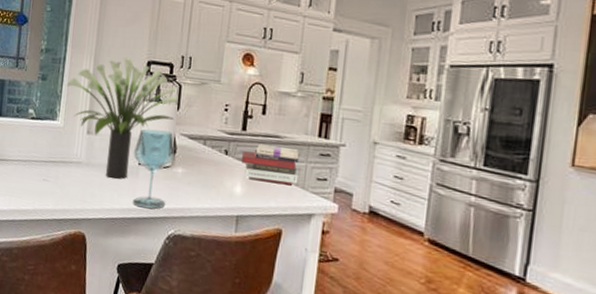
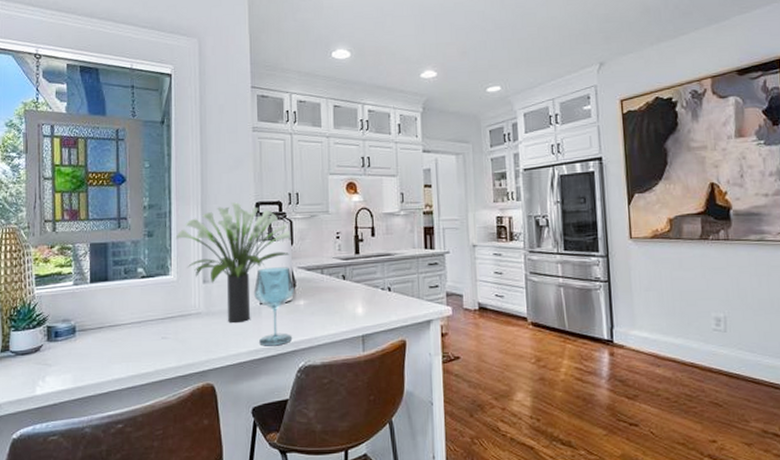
books: present [242,143,299,186] -> none [359,262,413,299]

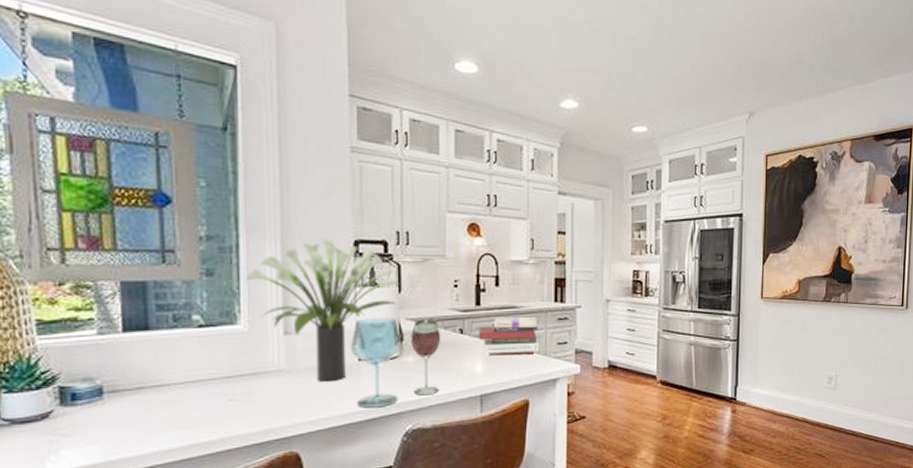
wineglass: none [301,267,327,336] -> present [410,319,441,396]
books: none [359,262,413,299] -> present [479,316,539,355]

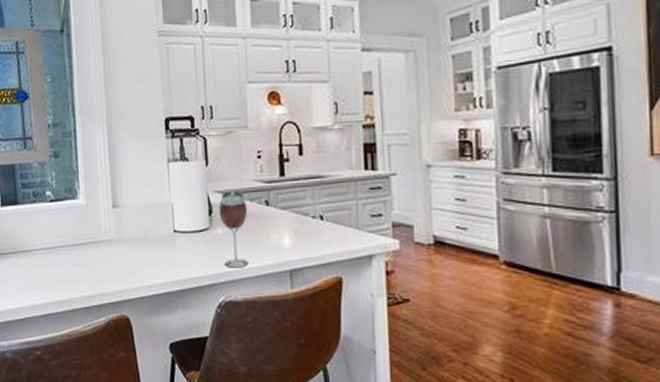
flower arrangement: present [245,238,398,381] -> none [81,118,205,251]
wine glass: present [350,318,403,408] -> none [166,191,212,278]
books: present [479,316,539,355] -> none [285,186,351,228]

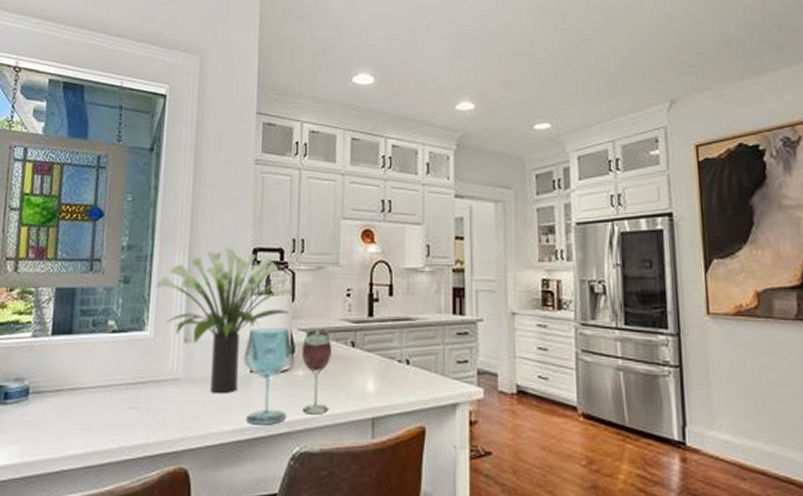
flower arrangement: none [81,118,205,251] -> present [155,247,292,393]
wine glass: none [166,191,212,278] -> present [243,328,294,425]

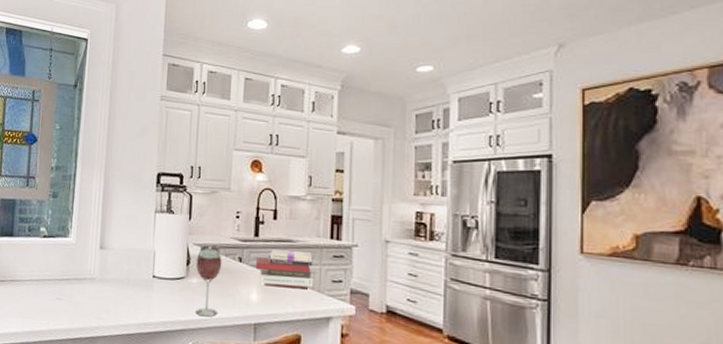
flower arrangement: present [155,247,292,393] -> none [77,171,190,293]
wine glass: present [243,328,294,425] -> none [147,240,189,322]
books: none [372,329,437,374] -> present [256,249,314,290]

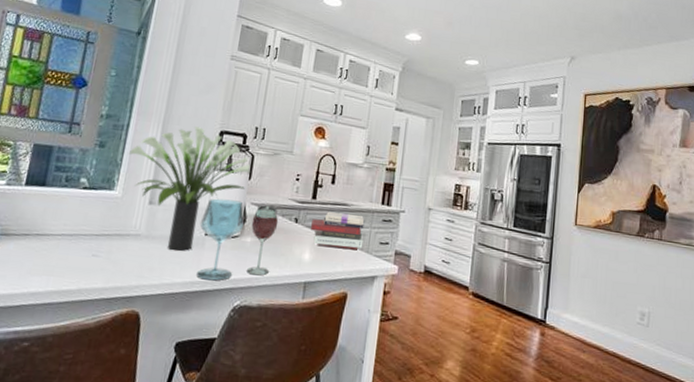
flower arrangement: none [77,171,190,293] -> present [128,126,250,251]
wine glass: none [147,240,189,322] -> present [197,198,245,281]

